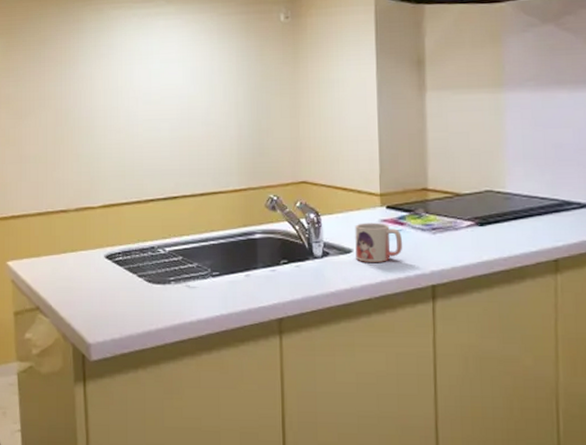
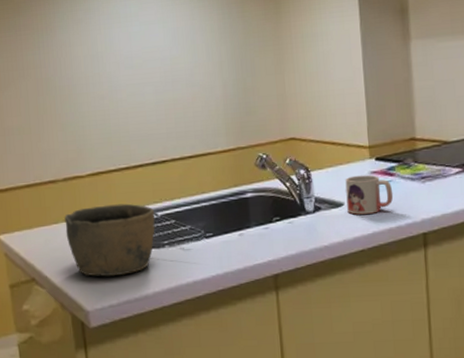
bowl: none [73,237,162,310] -> present [64,203,155,277]

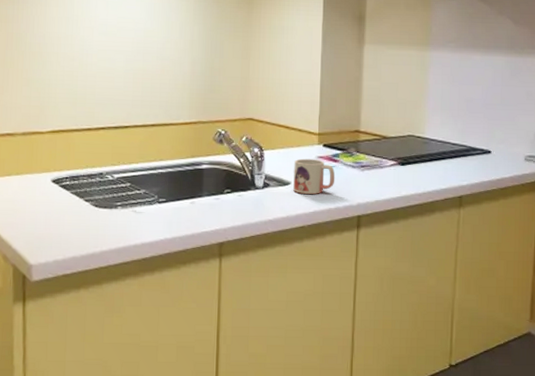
bowl: present [64,203,155,277] -> none [18,162,111,233]

